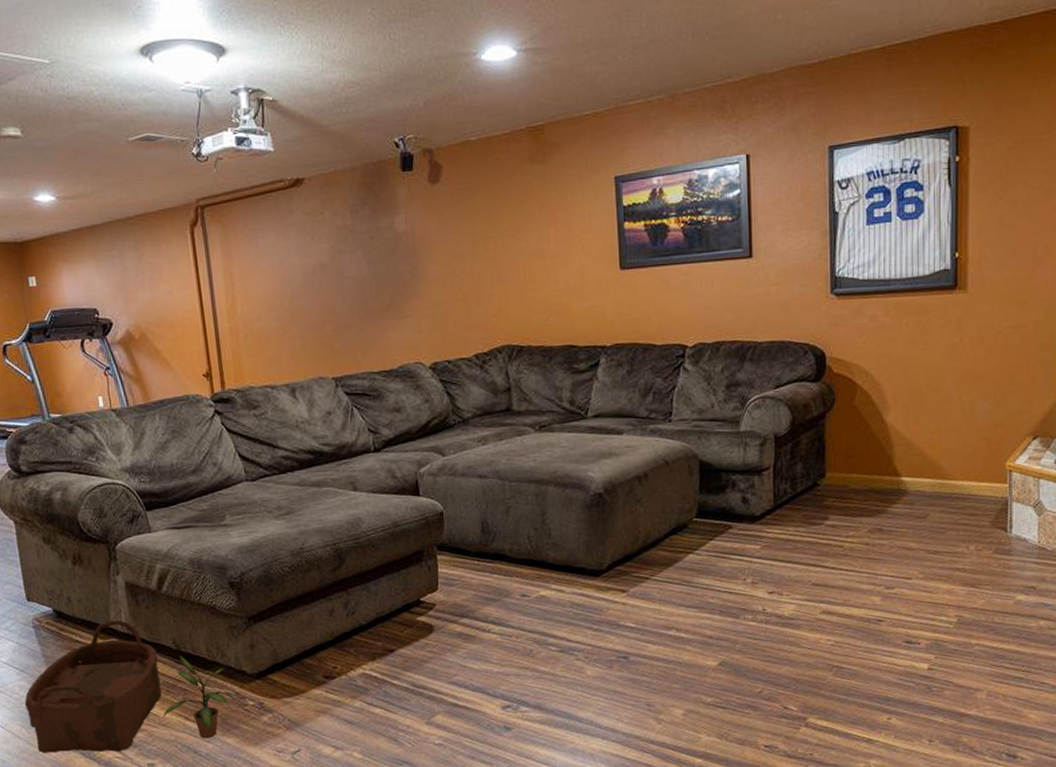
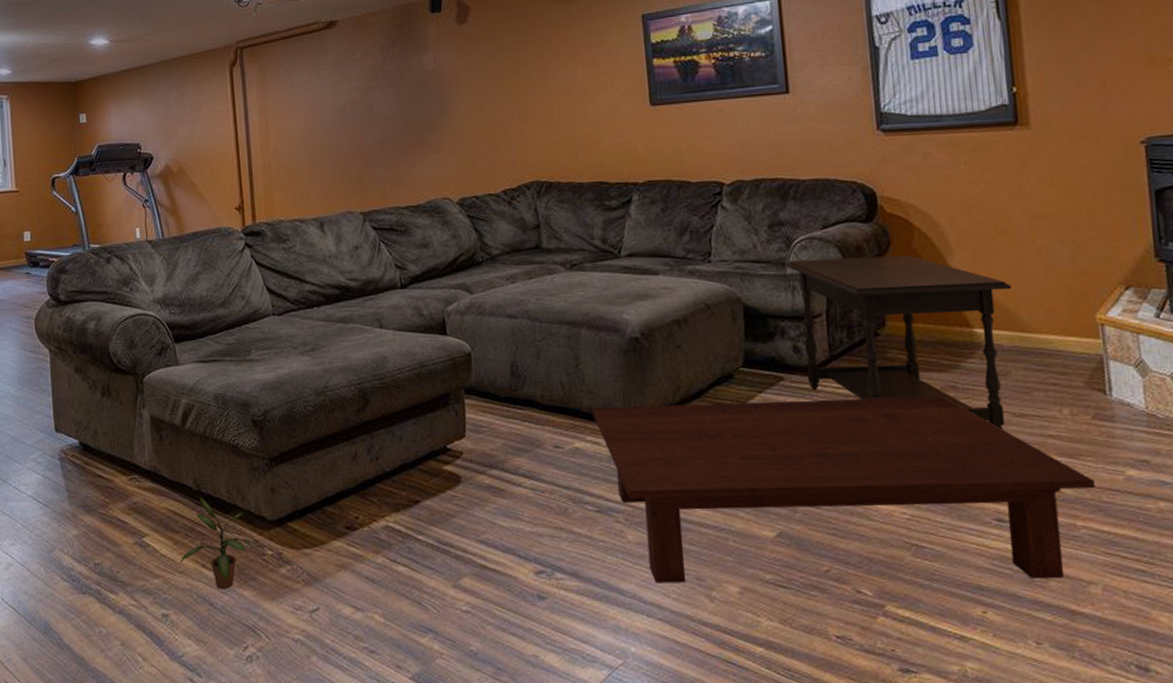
woven basket: present [24,620,162,753] -> none [45,456,180,599]
coffee table: none [556,538,990,711] -> present [591,396,1095,584]
side table: none [739,412,937,566] -> present [785,255,1011,430]

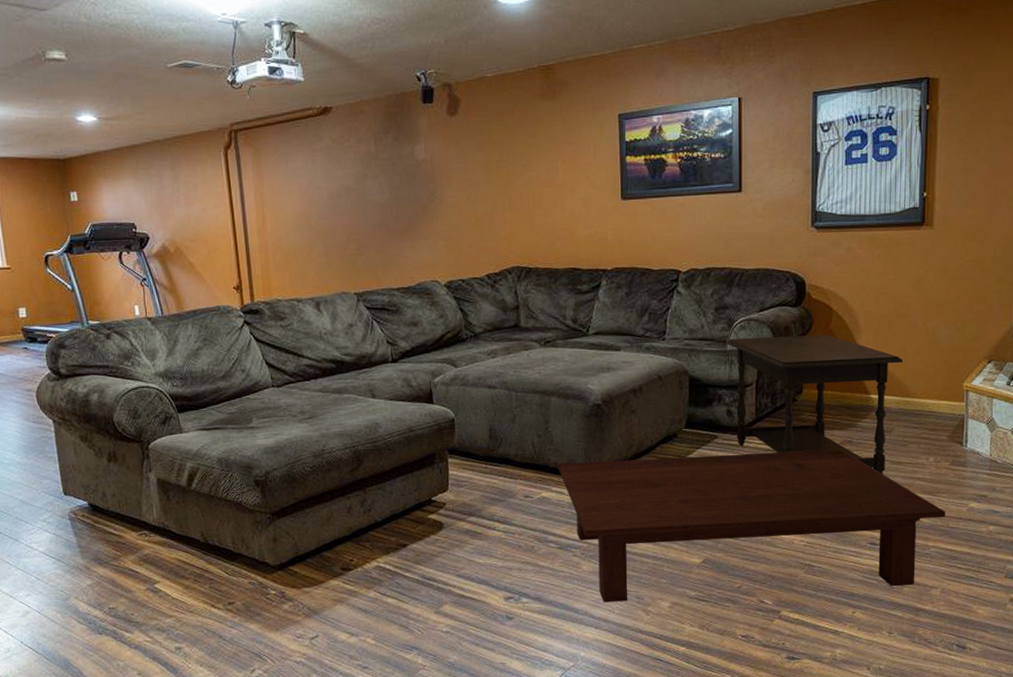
potted plant: present [180,497,255,590] -> none [190,548,260,625]

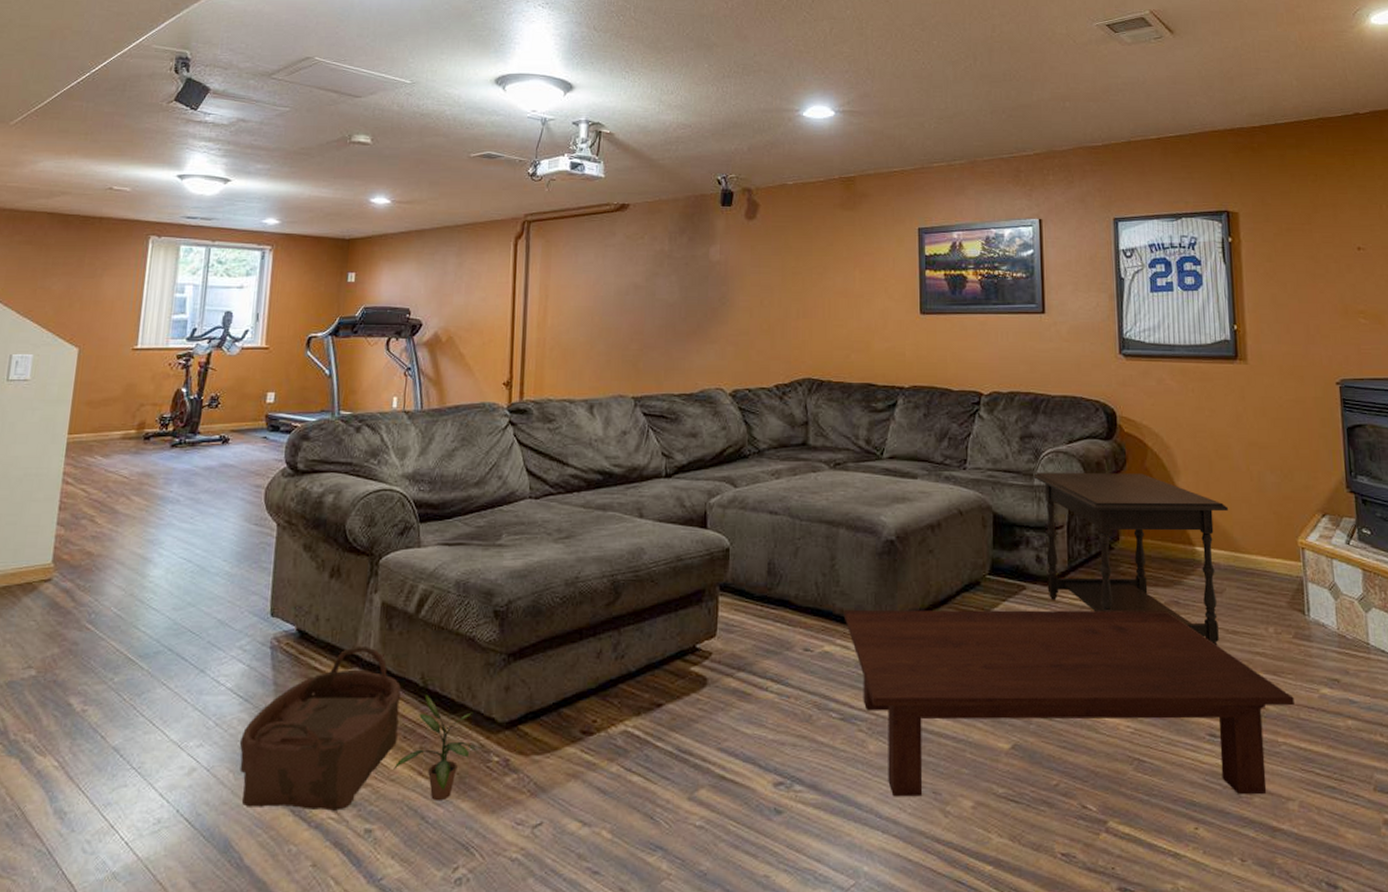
woven basket: none [60,514,190,637] -> present [239,647,402,811]
potted plant: none [190,548,260,625] -> present [393,694,480,802]

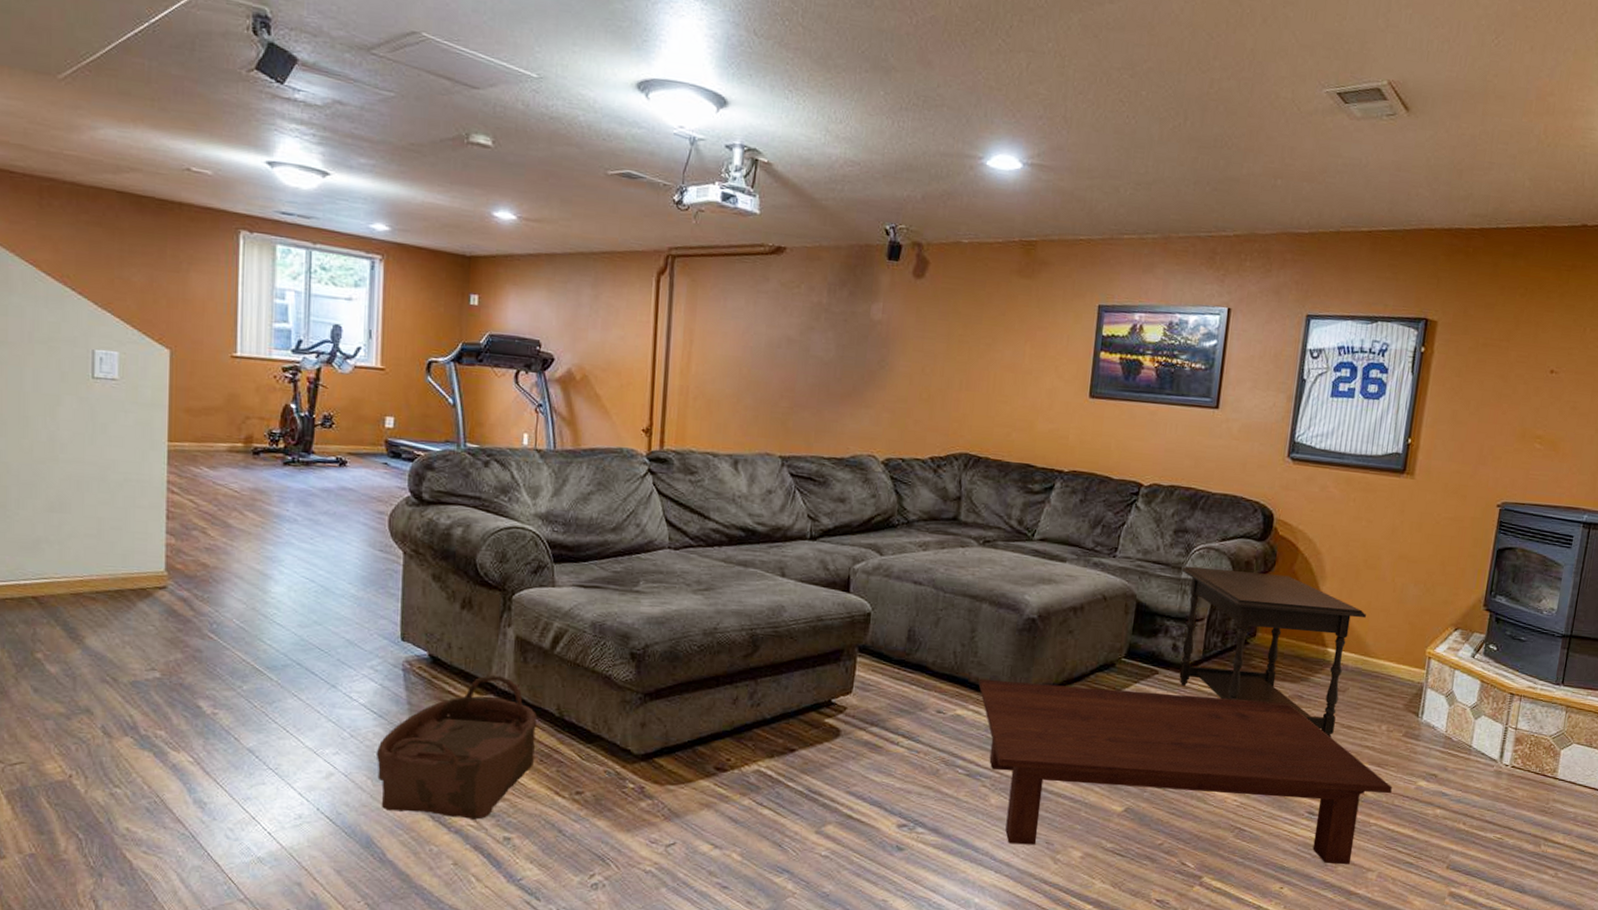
potted plant: present [393,694,480,802] -> none [531,724,616,818]

